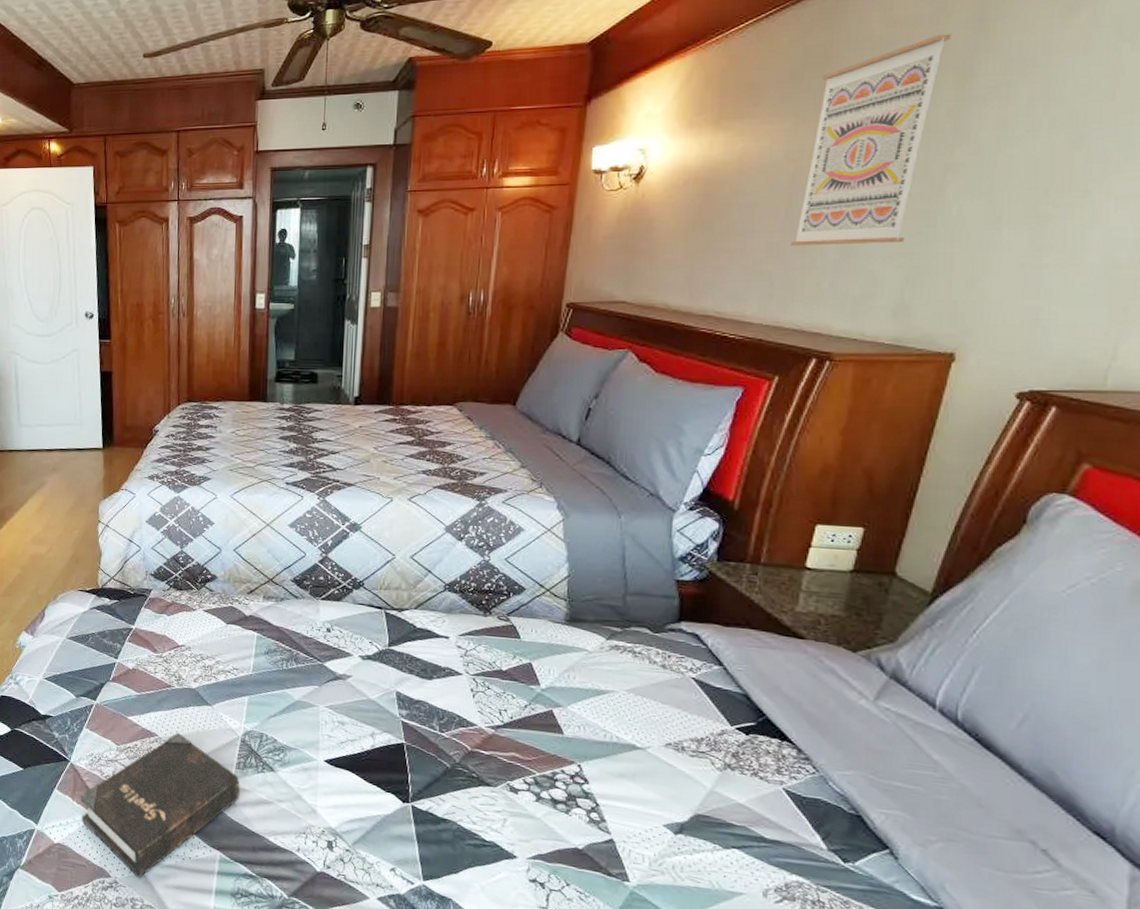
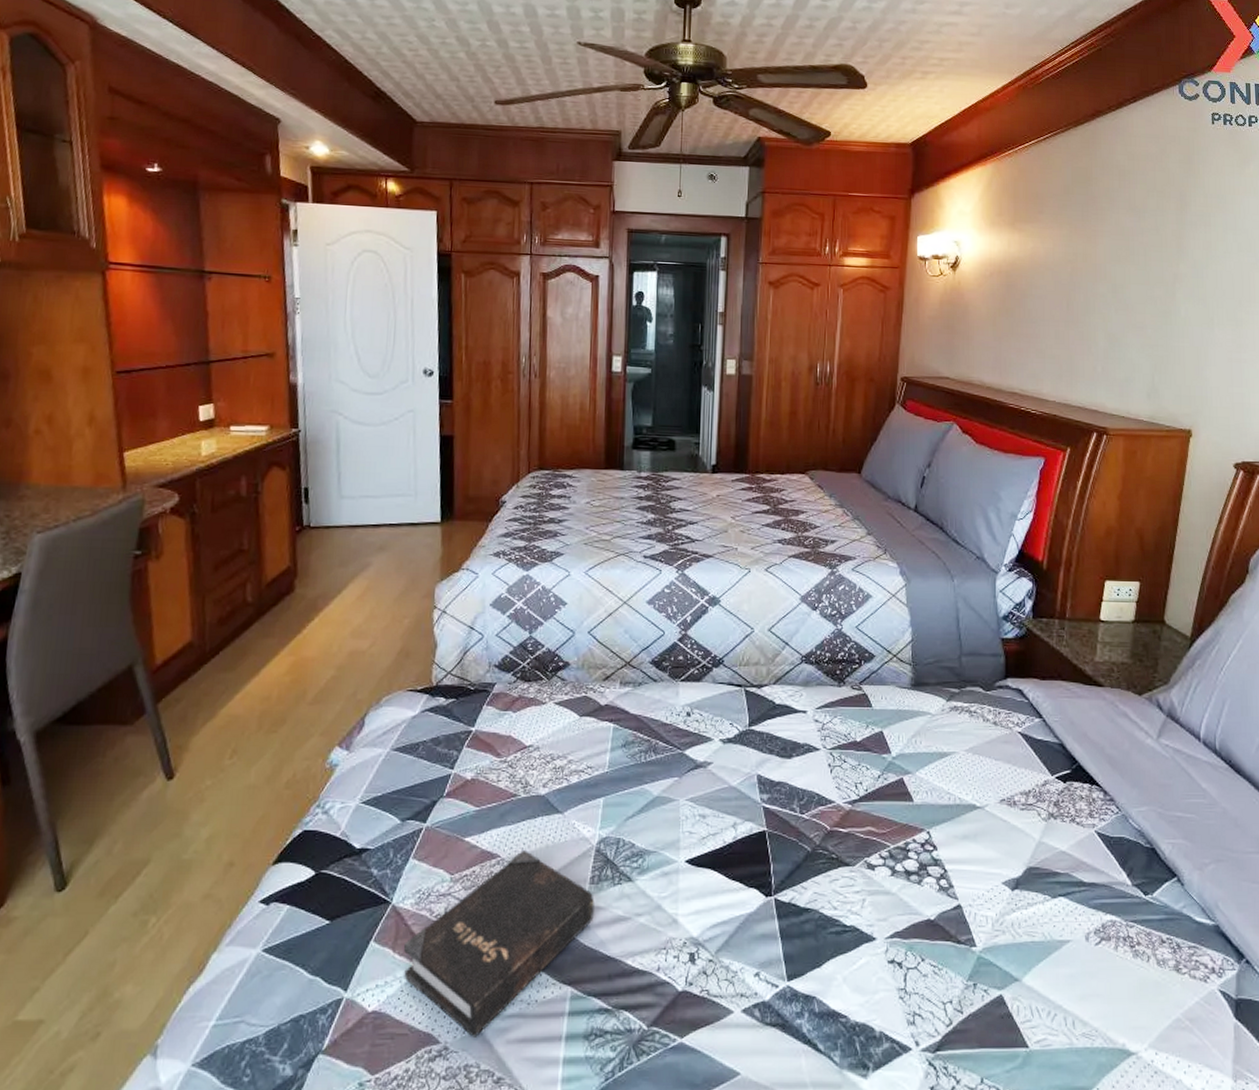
wall art: present [790,34,952,246] -> none [1072,170,1171,336]

